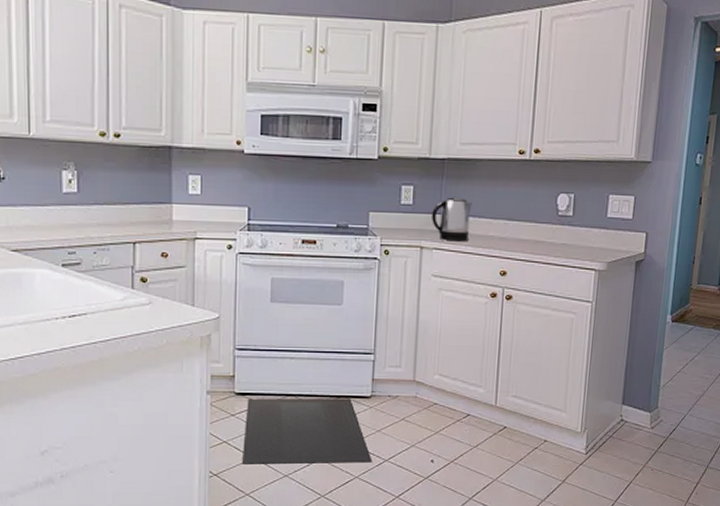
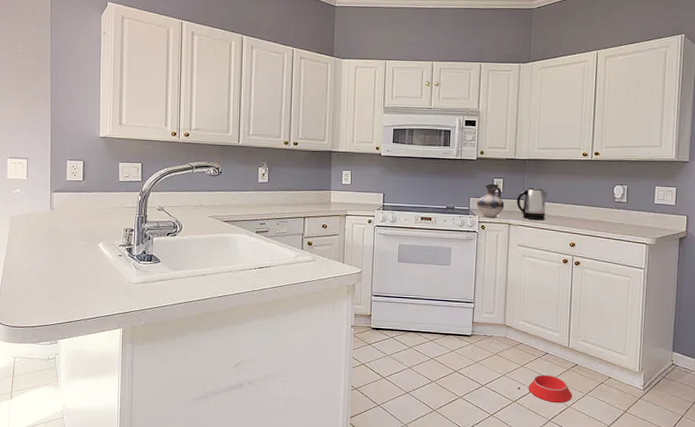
bath mat: present [242,398,372,464] -> none [375,332,473,387]
ceramic jug: none [378,192,416,239] -> present [477,183,505,218]
pet bowl: none [443,441,499,476] -> present [528,374,572,403]

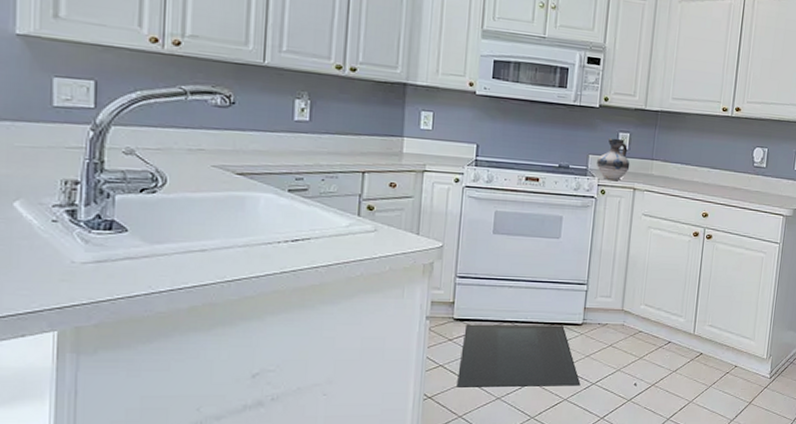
bath mat: none [375,332,473,387] -> present [457,324,581,387]
kettle: present [517,187,547,221] -> none [644,145,681,186]
pet bowl: present [528,374,572,403] -> none [645,366,695,398]

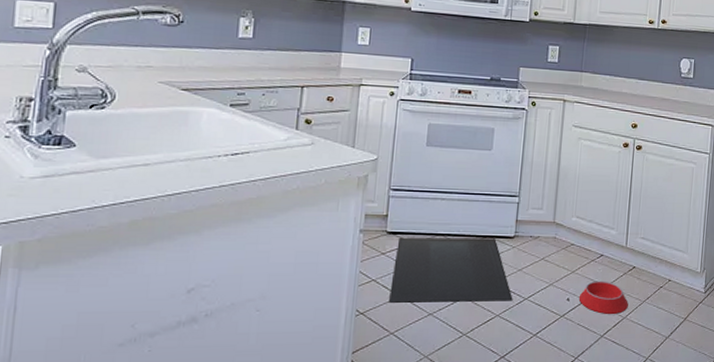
ceramic jug: present [597,138,630,180] -> none [527,51,560,92]
pet bowl: none [645,366,695,398] -> present [578,281,628,314]

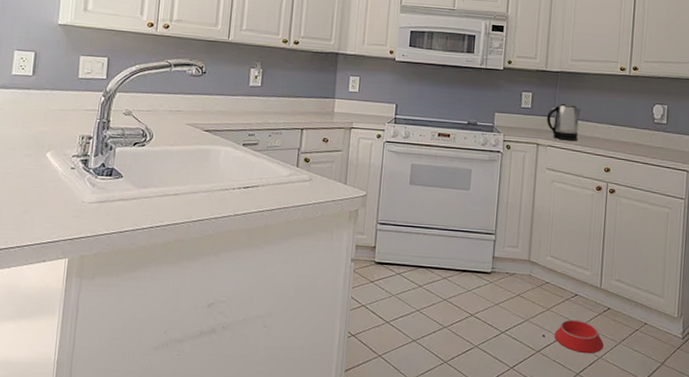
bath mat: present [389,237,513,303] -> none [377,268,491,334]
kettle: none [574,57,609,97] -> present [547,103,581,141]

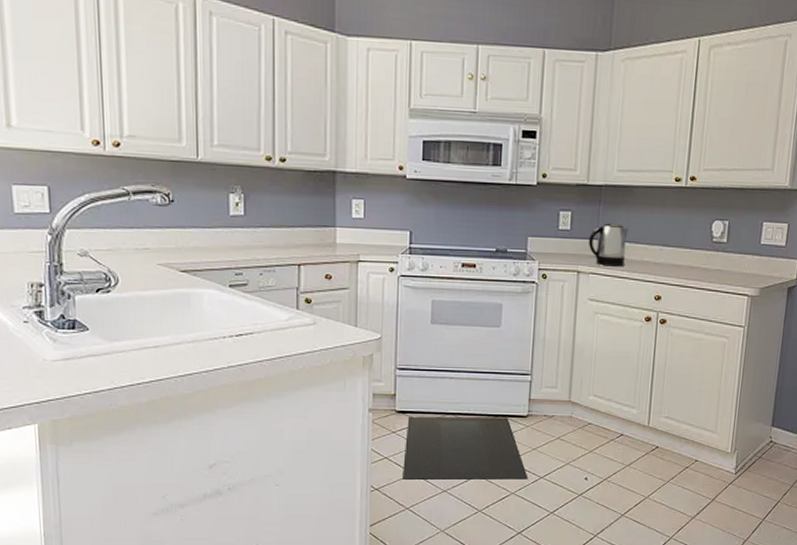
bath mat: none [377,268,491,334] -> present [403,416,528,480]
pet bowl: present [554,319,604,353] -> none [597,460,651,493]

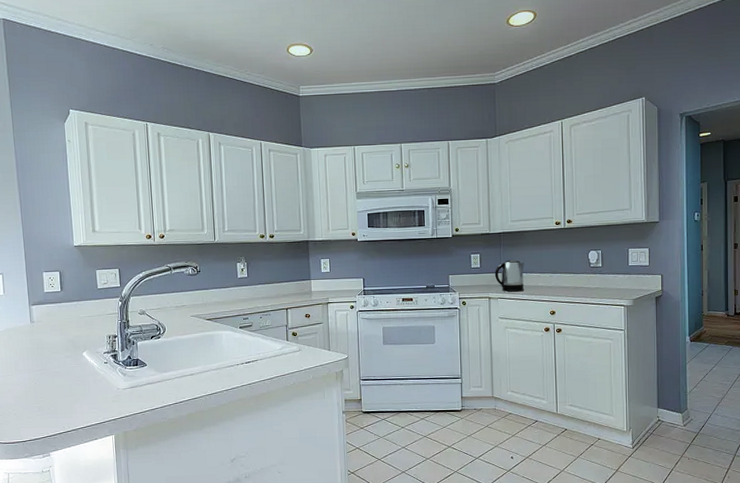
bath mat: present [403,416,528,480] -> none [370,412,467,464]

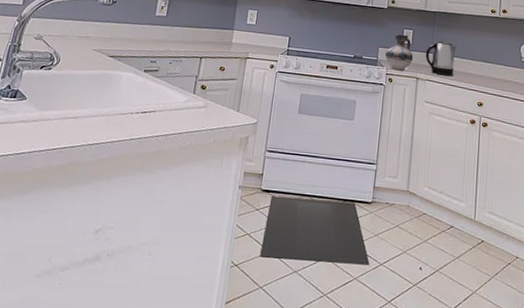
bath mat: none [370,412,467,464] -> present [260,195,370,265]
ceramic jug: none [456,259,483,293] -> present [385,34,414,70]

